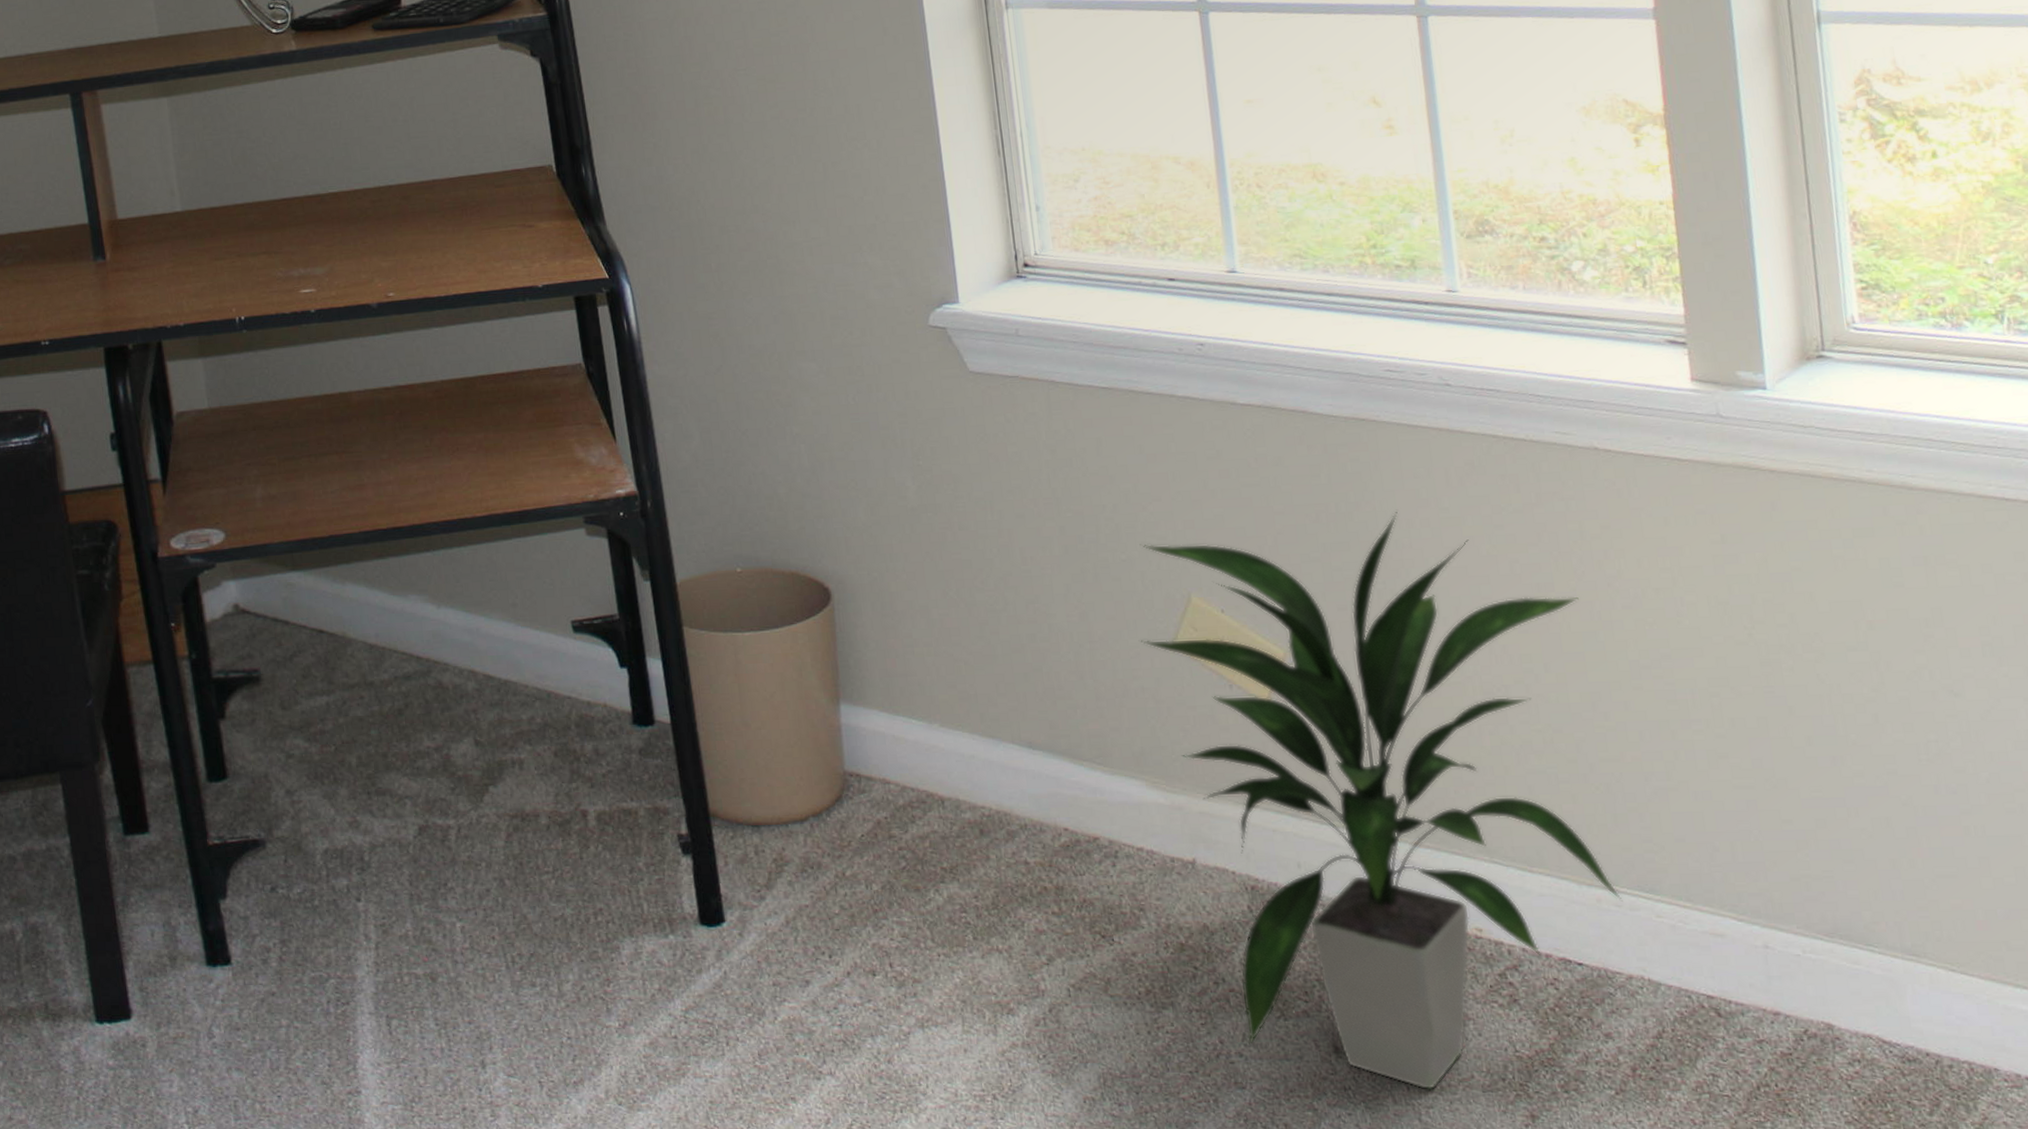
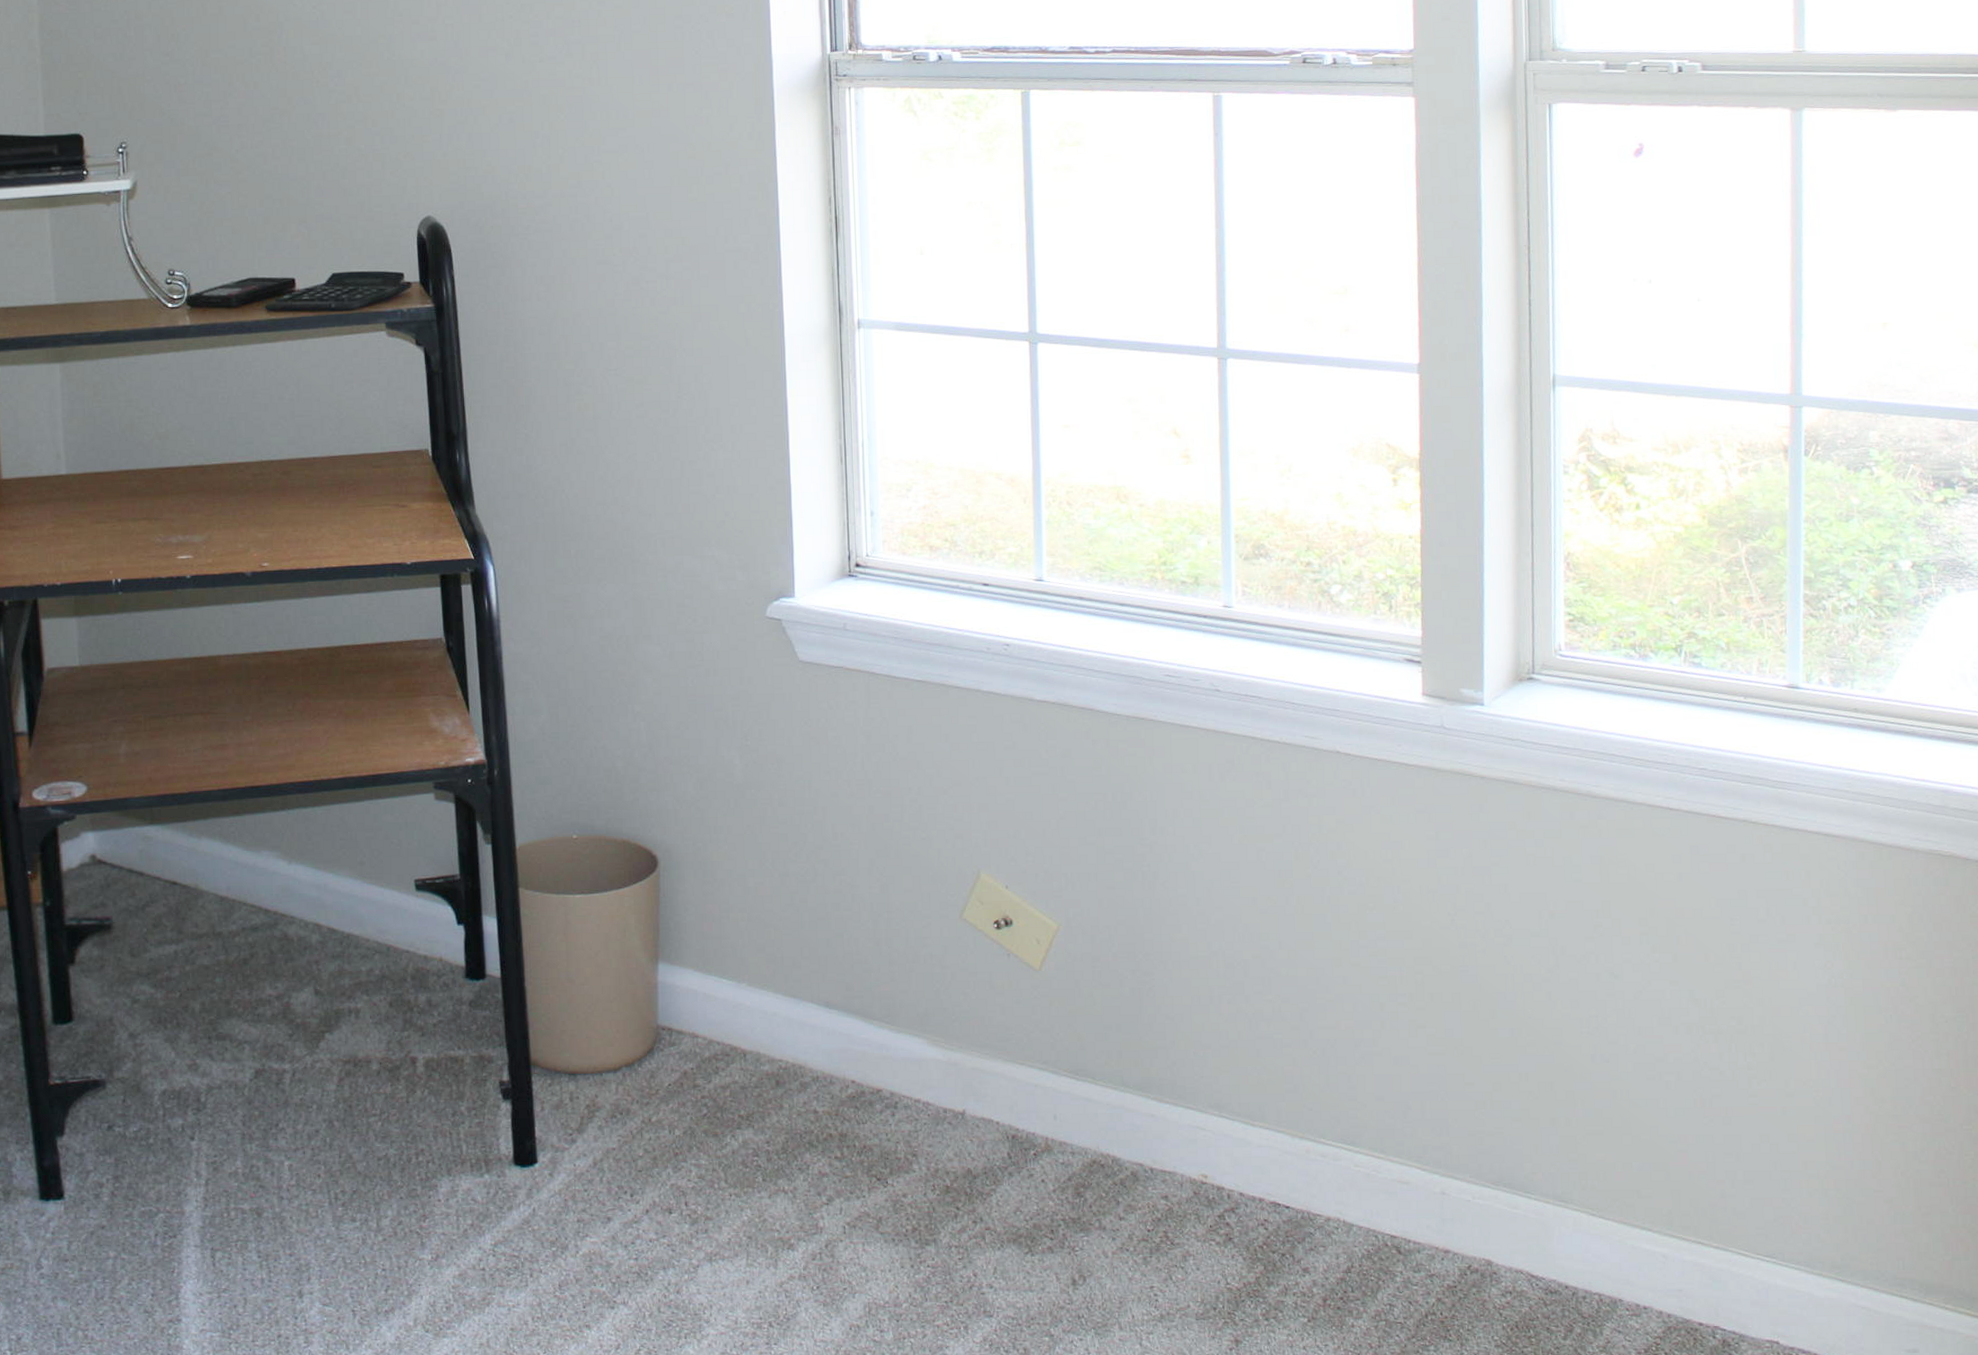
indoor plant: present [1139,512,1623,1090] -> none [933,802,1328,1318]

